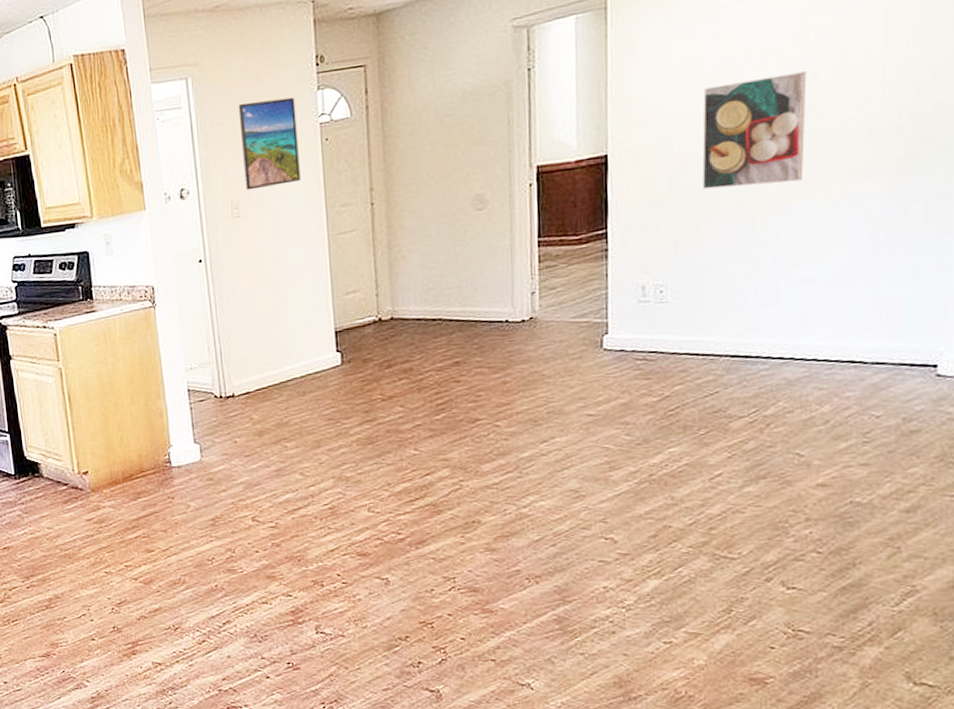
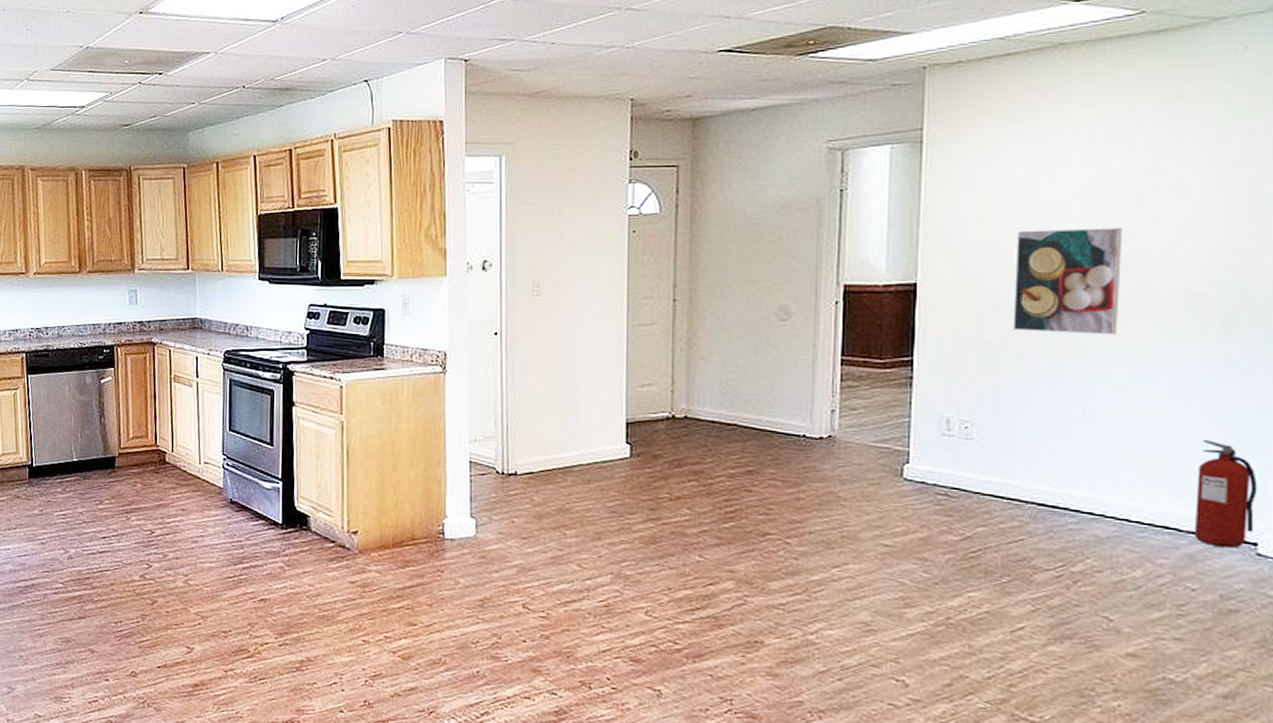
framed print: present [238,97,301,191] -> none [548,186,606,271]
fire extinguisher: none [878,272,937,374] -> present [1194,440,1258,548]

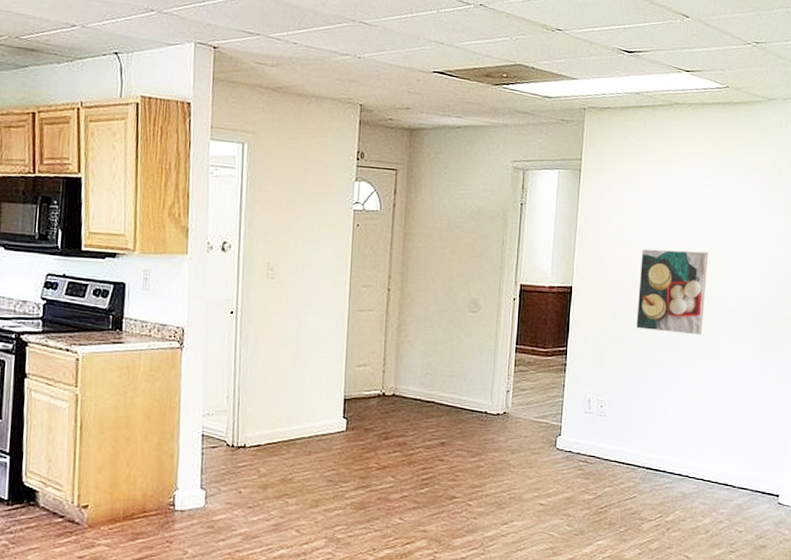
fire extinguisher: present [1194,440,1258,548] -> none [742,418,781,499]

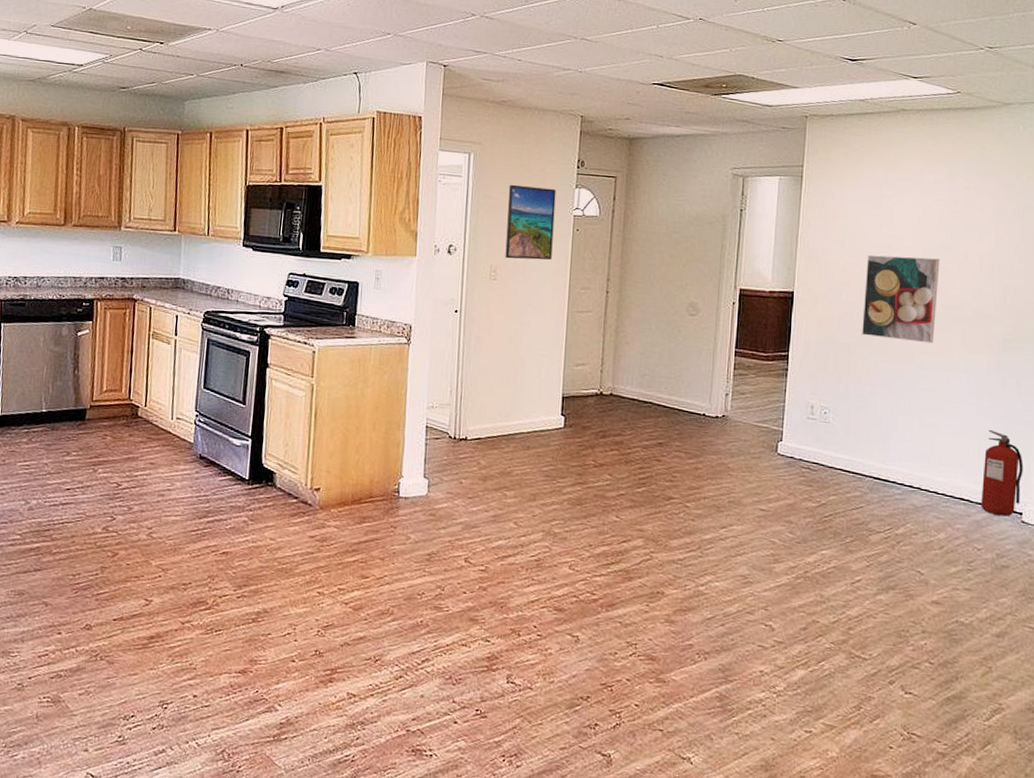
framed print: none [282,177,336,257] -> present [505,184,556,260]
fire extinguisher: none [742,418,781,499] -> present [981,430,1023,516]

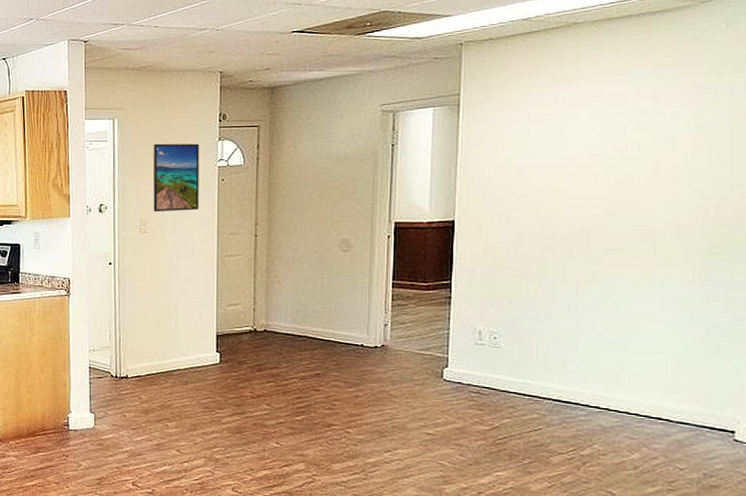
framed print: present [862,254,940,344] -> none [534,174,625,262]
fire extinguisher: present [981,430,1023,516] -> none [682,347,735,435]

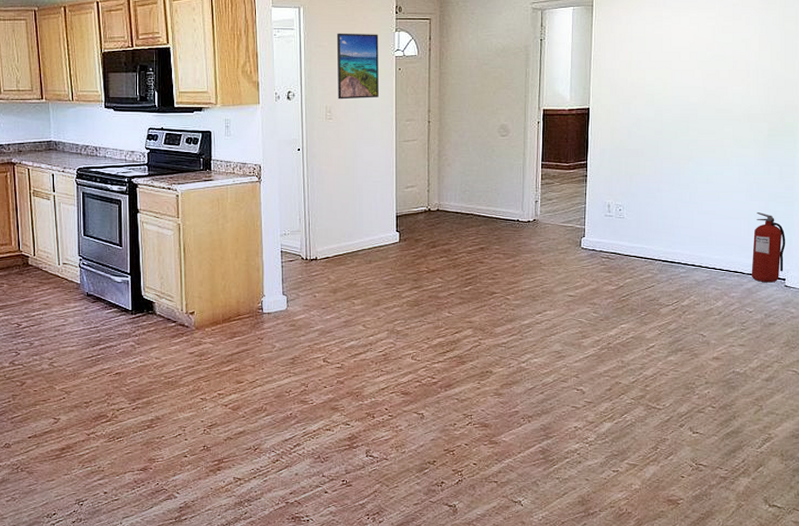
fire extinguisher: none [682,347,735,435] -> present [751,212,786,283]

